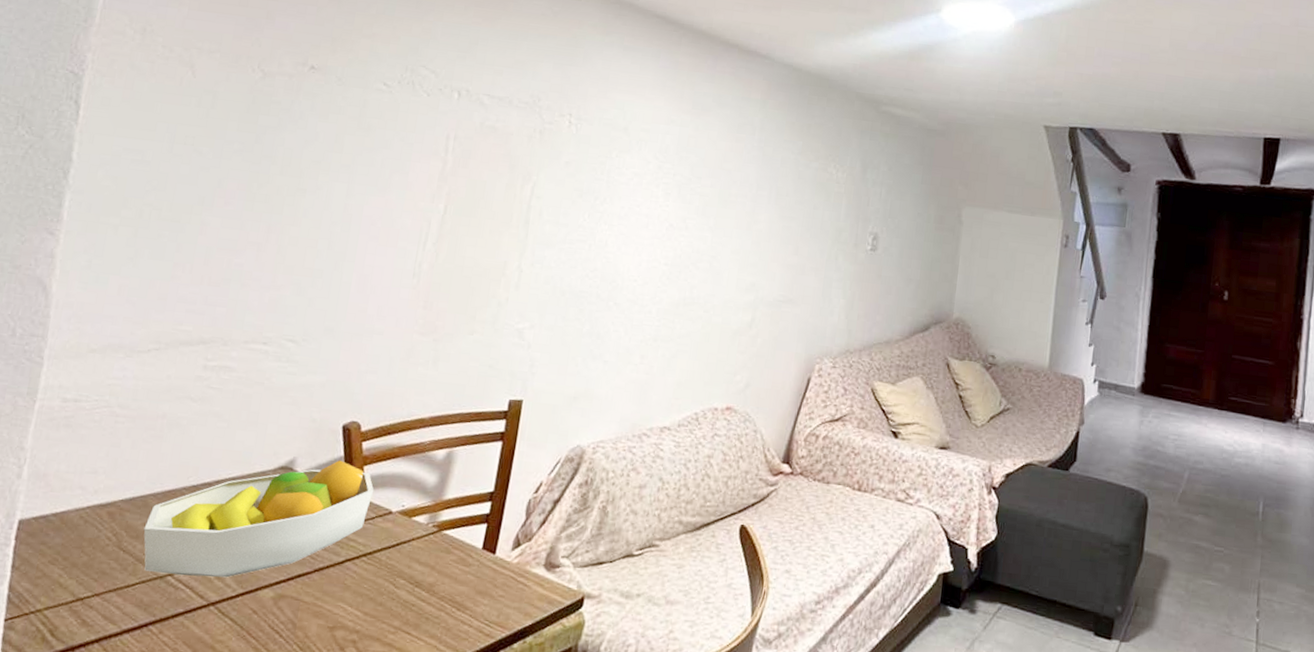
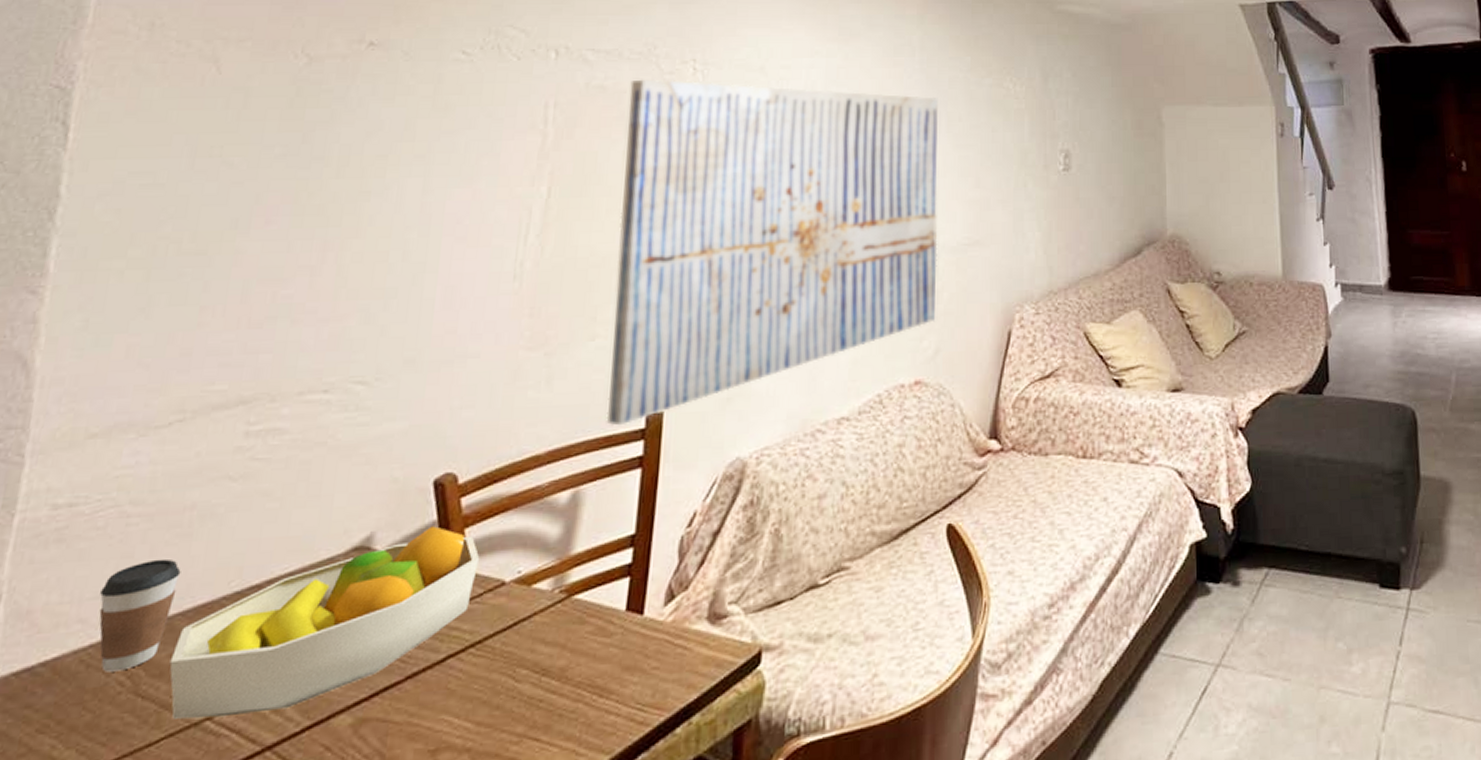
coffee cup: none [94,451,154,530] -> present [99,558,181,672]
wall art: none [477,125,771,406] -> present [606,79,939,426]

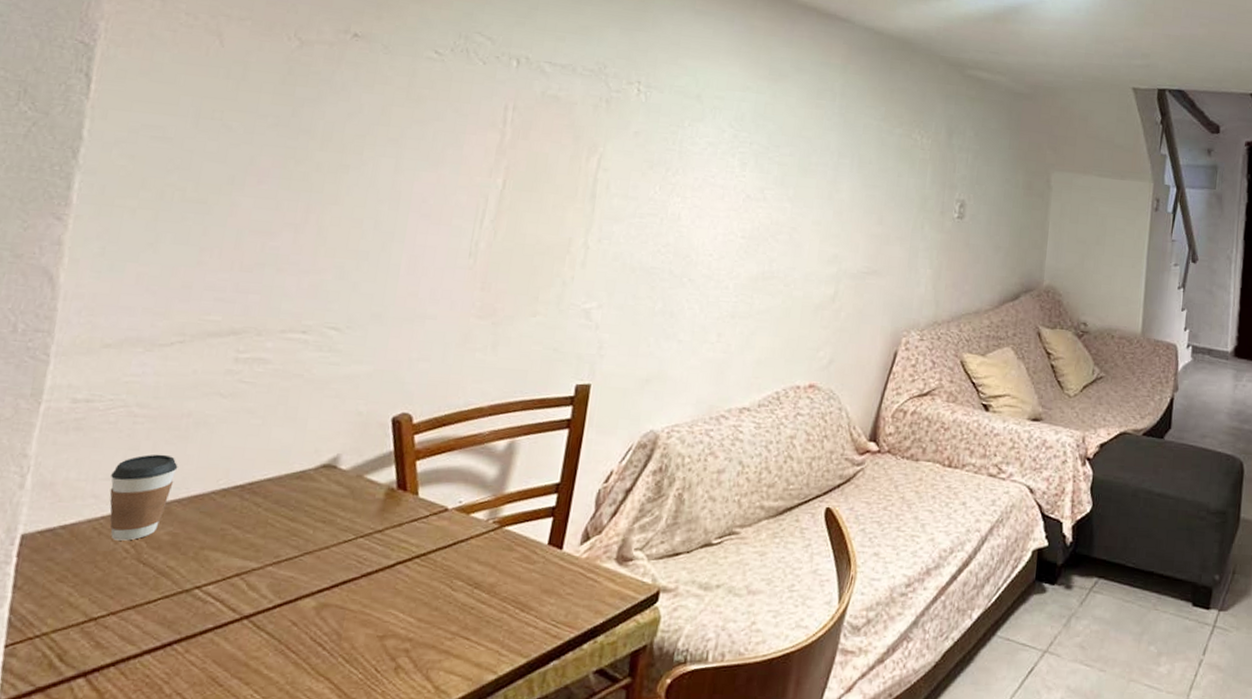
fruit bowl: present [169,526,480,719] -> none [166,455,428,589]
wall art: present [606,79,939,426] -> none [541,94,853,392]

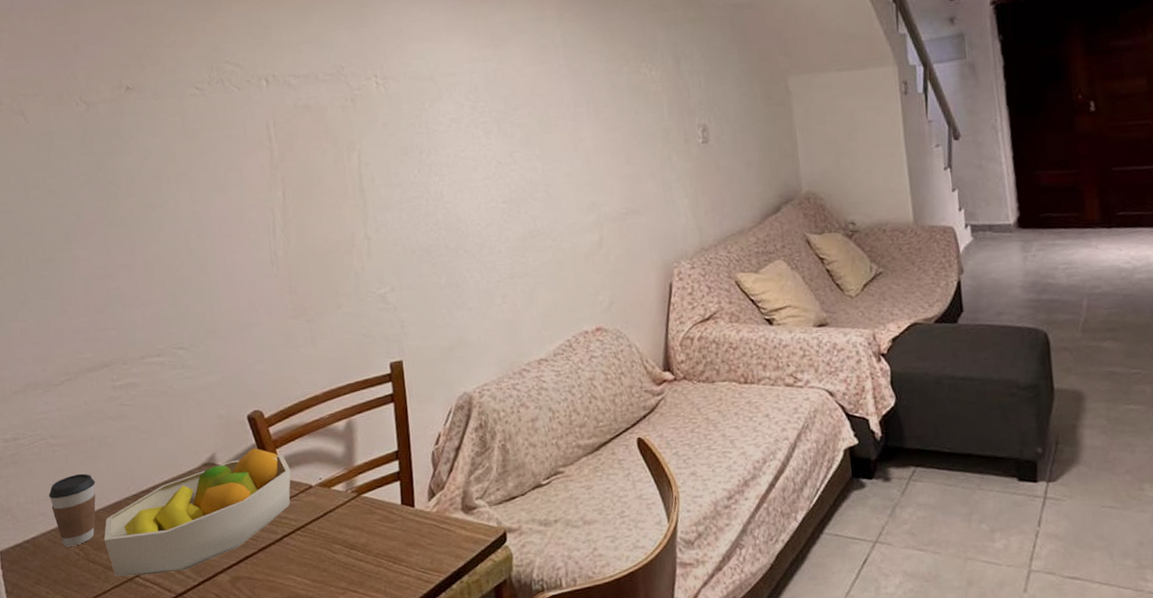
fruit bowl: none [166,455,428,589] -> present [103,448,291,576]

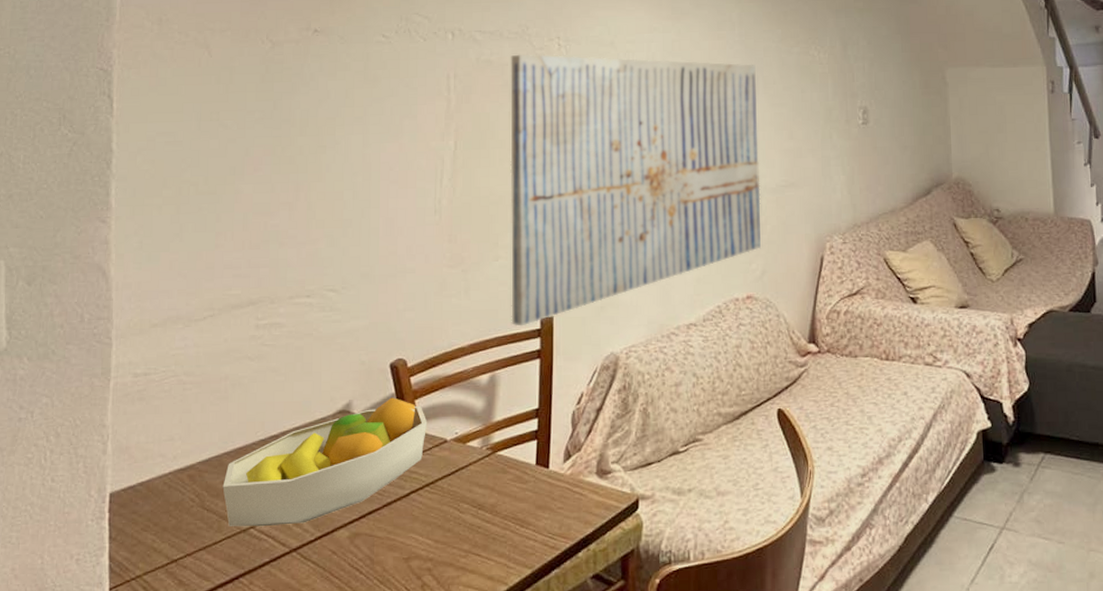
coffee cup: present [49,473,96,547] -> none [172,414,223,492]
wall art: none [328,88,606,372] -> present [510,54,761,327]

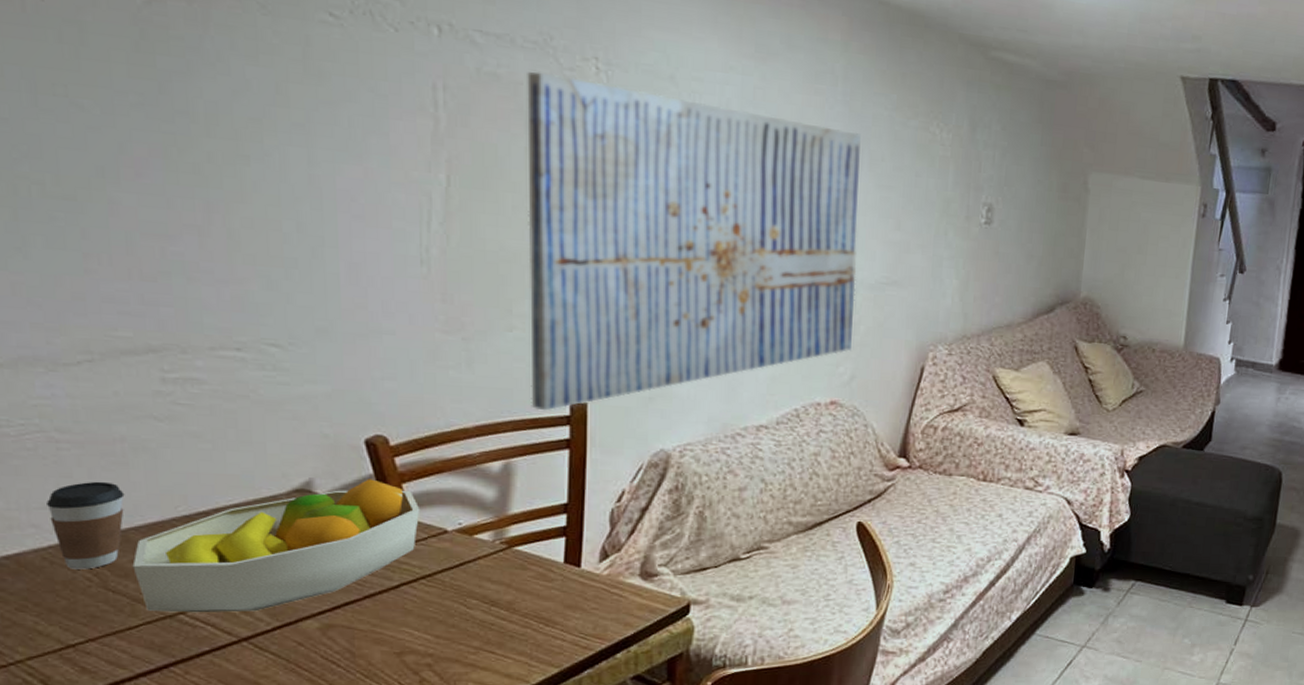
coffee cup: none [172,414,223,492] -> present [47,481,125,570]

